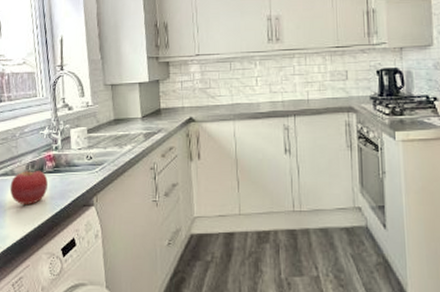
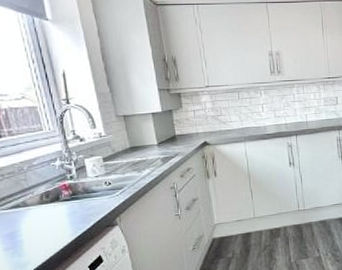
apple: present [9,171,48,206] -> none [23,200,66,233]

